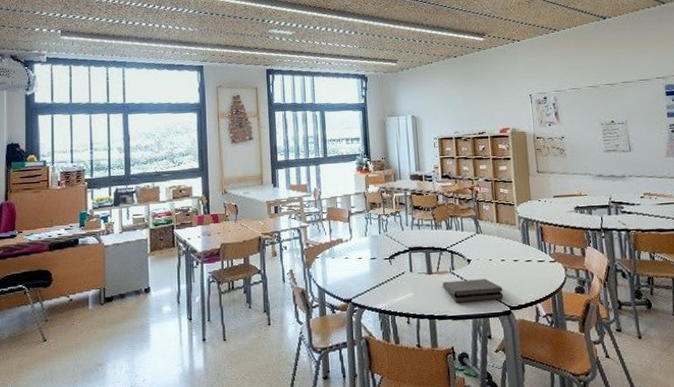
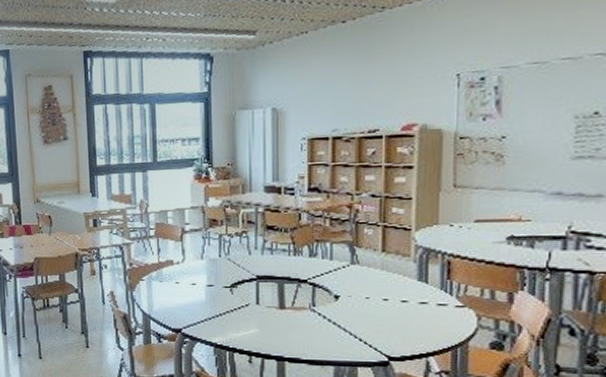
pizza box: present [443,279,504,302] -> none [298,319,381,346]

